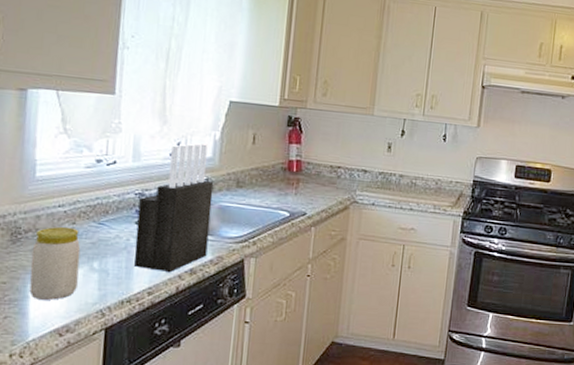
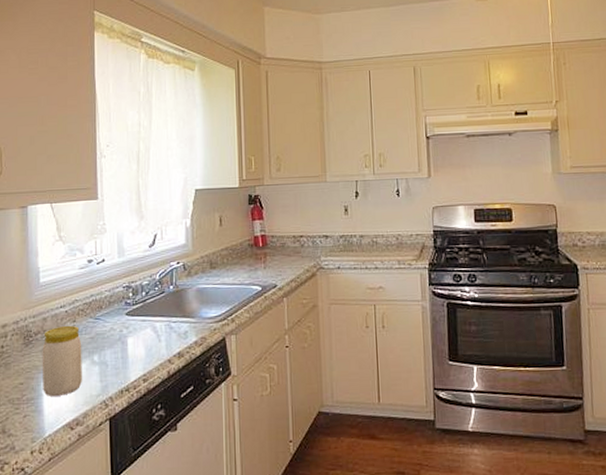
knife block: present [133,142,214,273] -> none [127,231,191,359]

